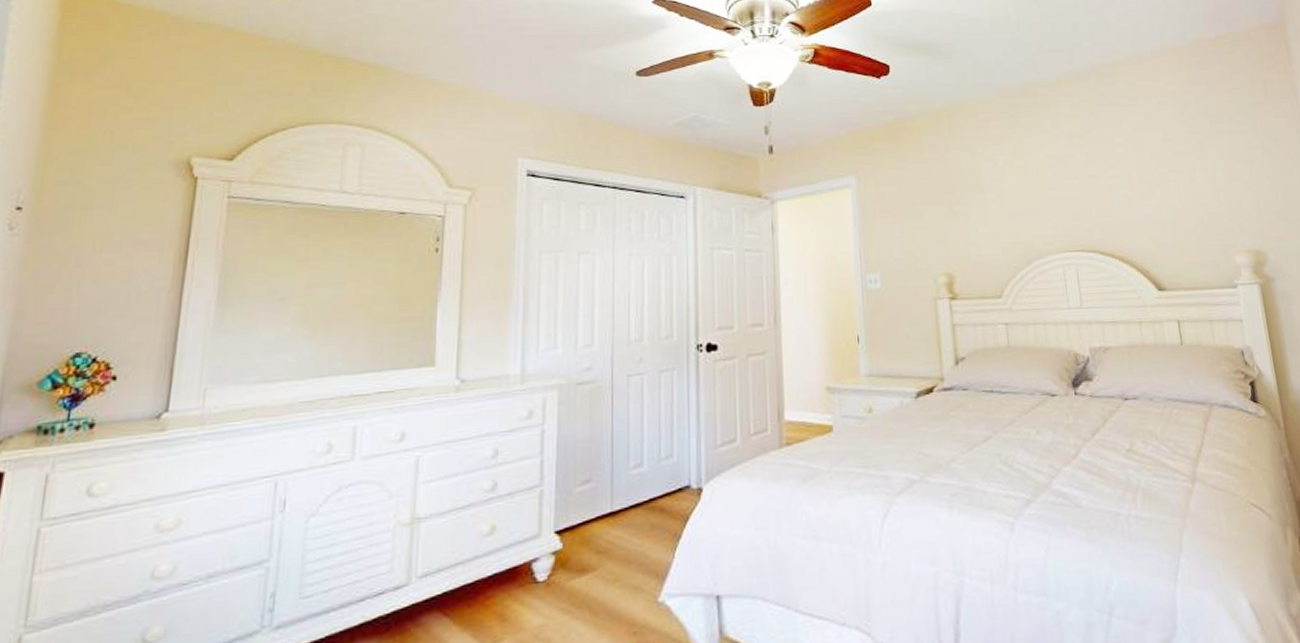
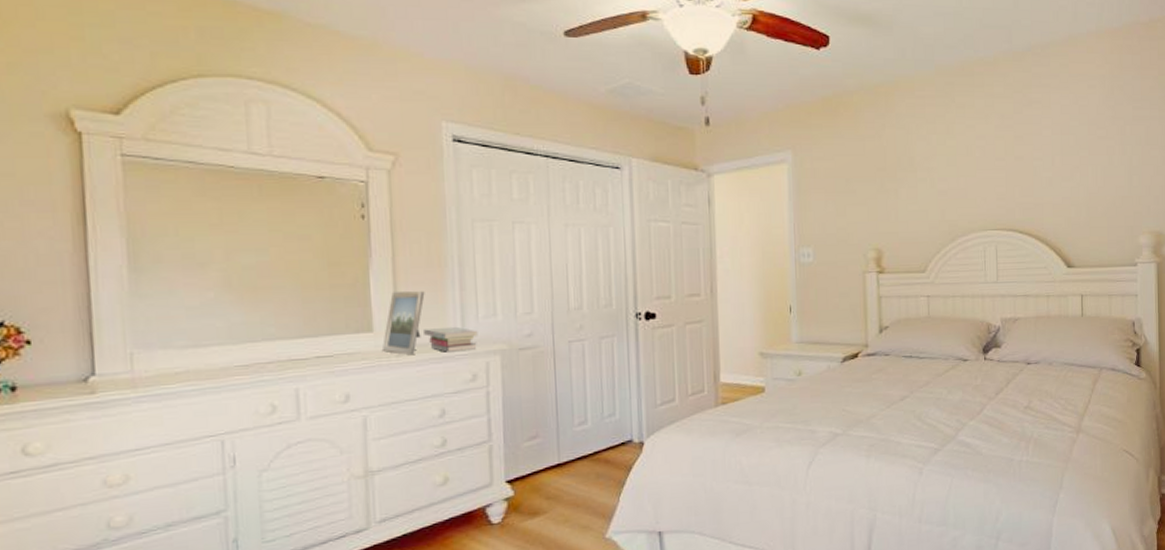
picture frame: none [441,323,489,391] -> present [381,290,425,356]
books: none [484,360,537,388] -> present [424,326,478,352]

